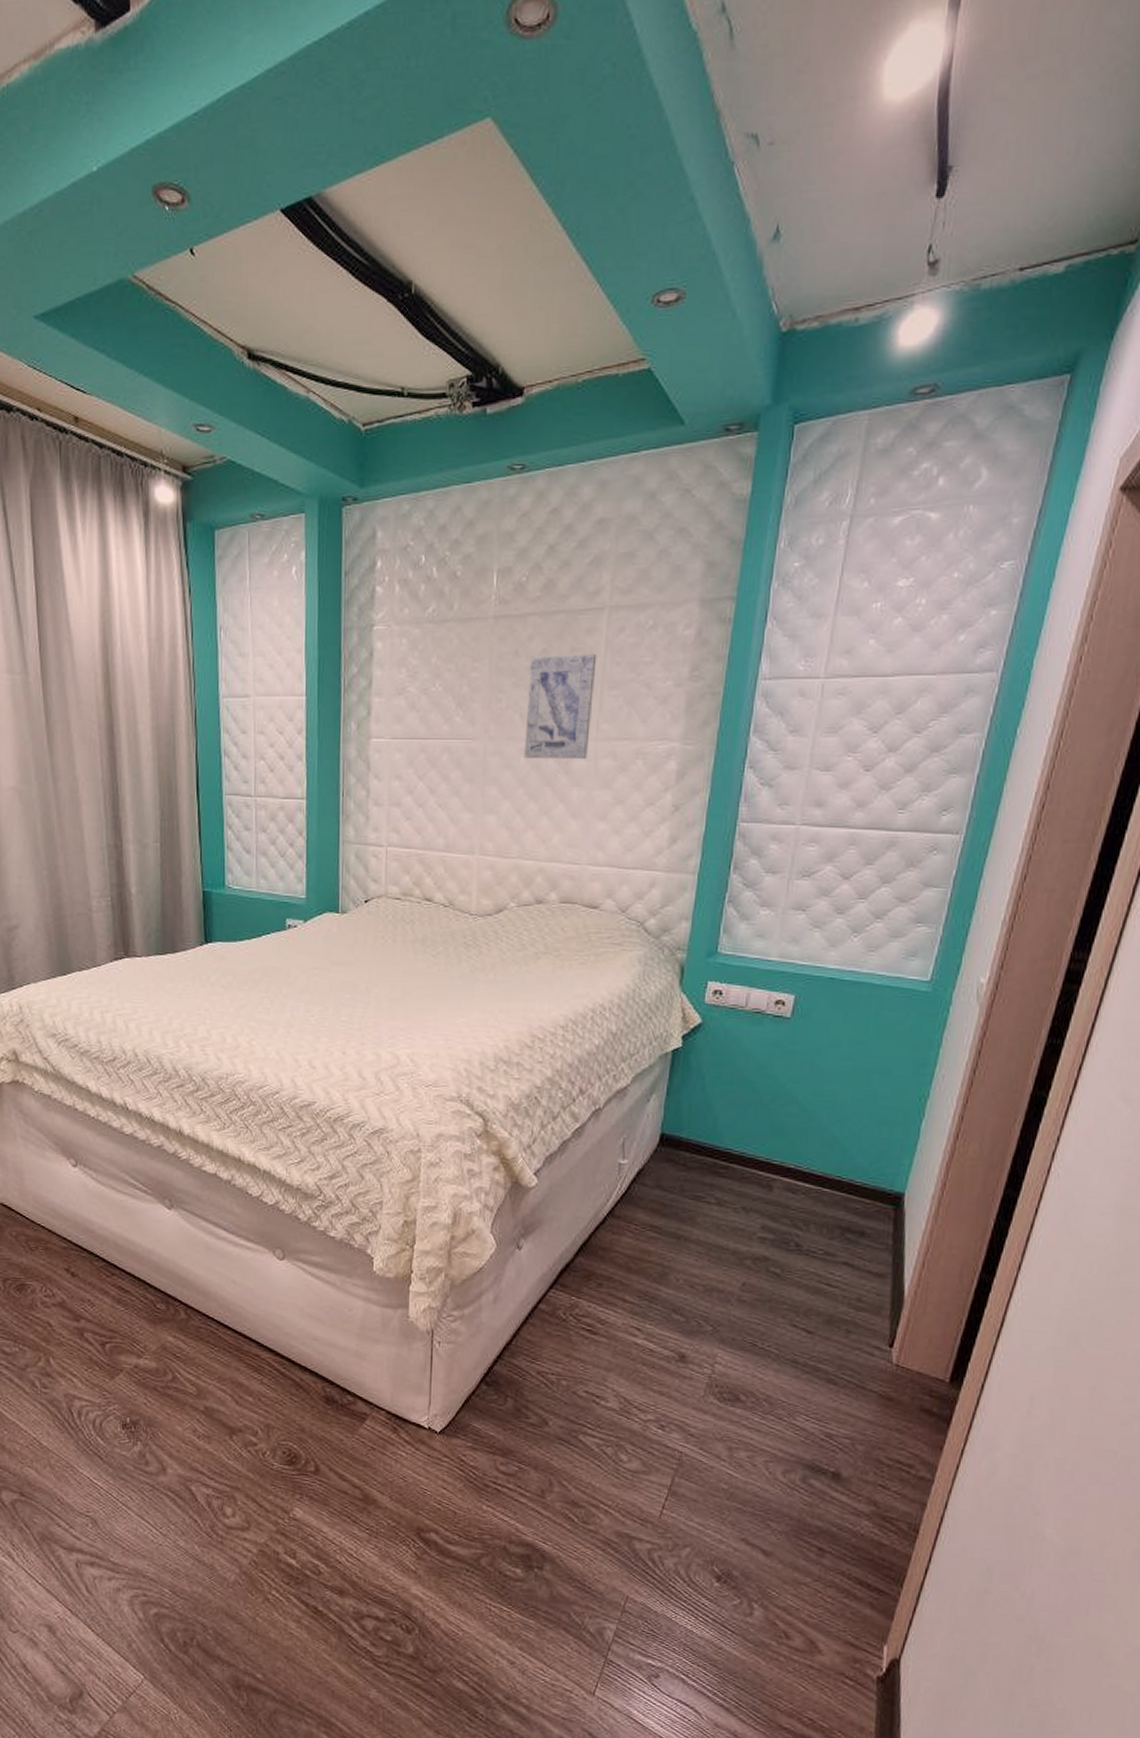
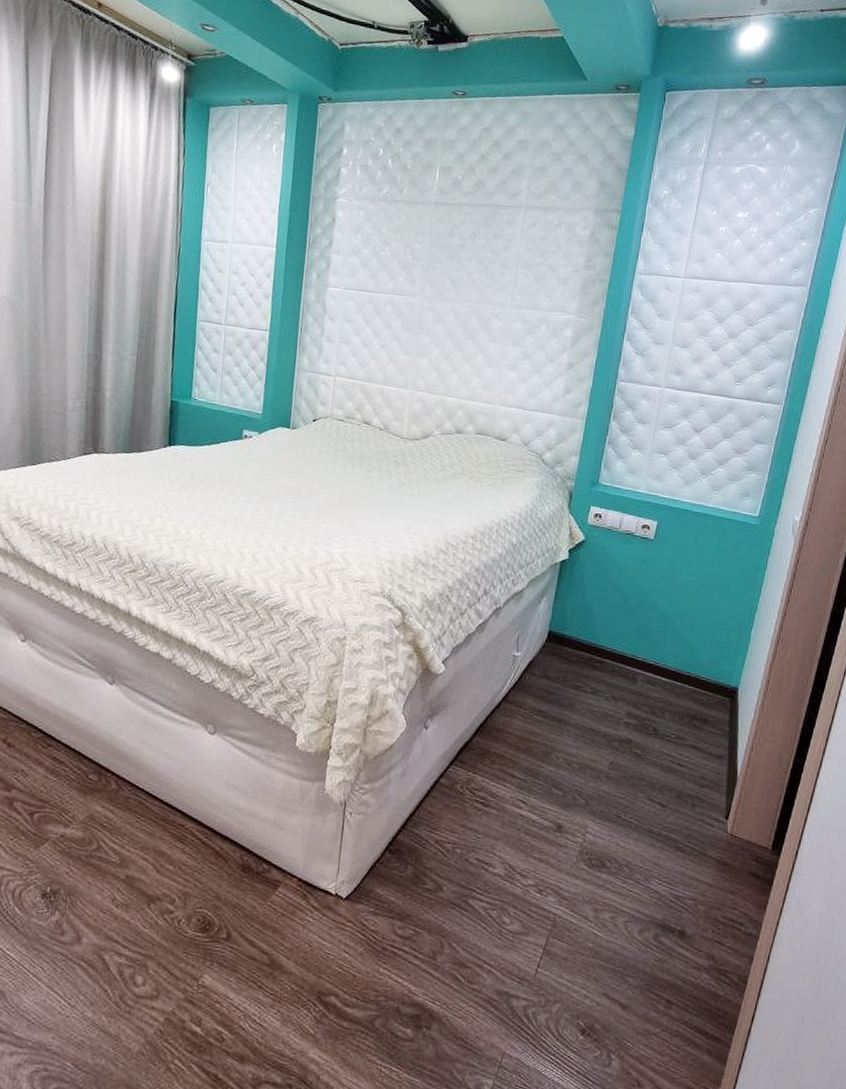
wall art: present [524,653,597,760] -> none [453,237,514,322]

